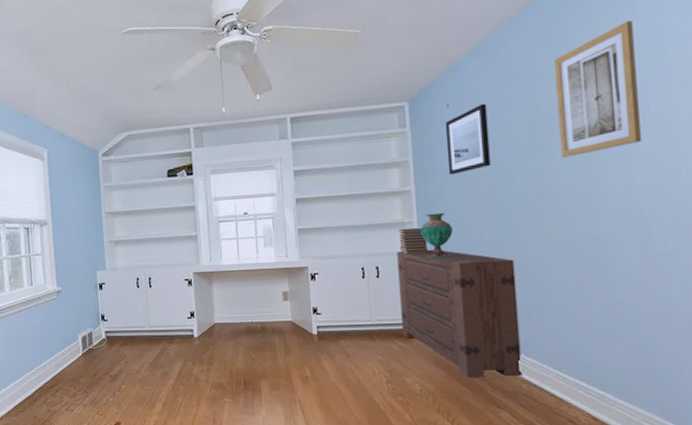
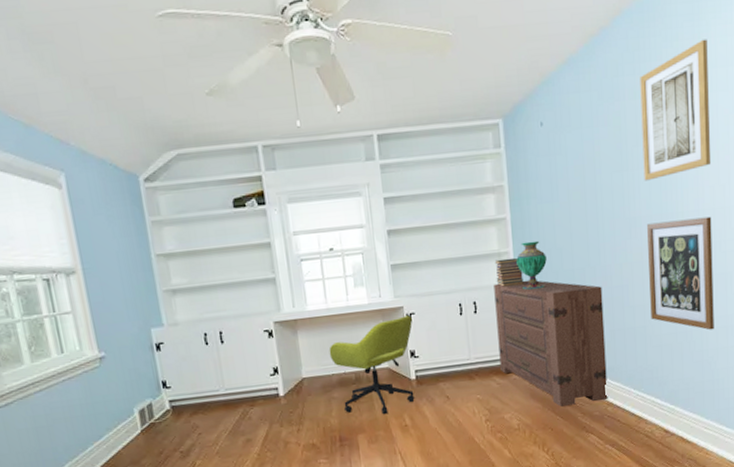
office chair: none [239,275,316,365] -> present [329,315,415,415]
wall art: present [445,103,491,175] -> none [539,122,582,201]
wall art: none [566,194,653,314] -> present [647,216,714,331]

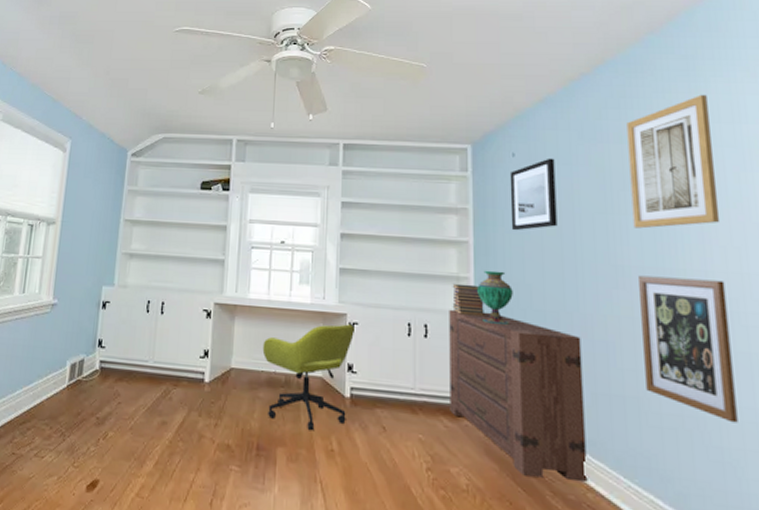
wall art: none [539,122,582,201] -> present [509,158,557,231]

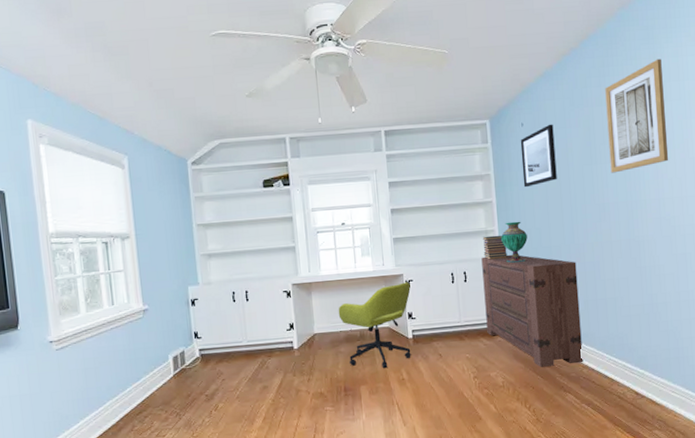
wall art: present [639,275,738,423] -> none [614,204,677,303]

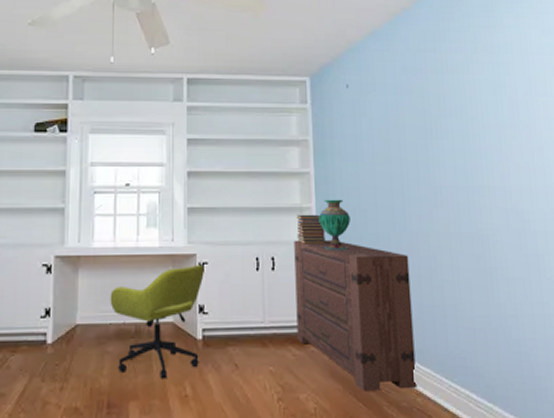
wall art: present [520,124,557,188] -> none [344,88,387,160]
wall art: present [605,58,669,173] -> none [441,28,514,151]

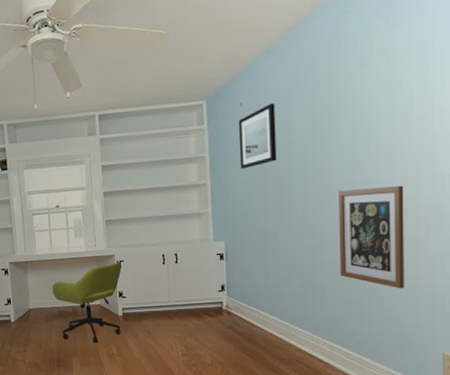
dresser: present [294,239,417,391] -> none [193,237,297,348]
book stack: present [296,214,327,244] -> none [195,217,222,242]
decorative urn: present [319,199,350,250] -> none [214,203,242,245]
wall art: none [344,88,387,160] -> present [238,103,277,170]
wall art: none [453,194,530,317] -> present [339,185,404,289]

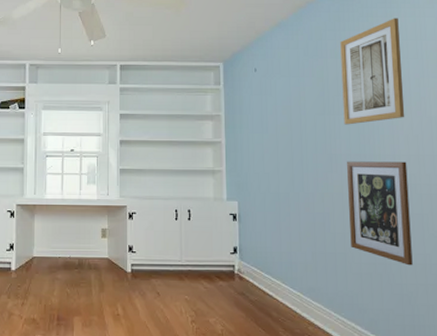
office chair: present [52,262,122,343] -> none [59,214,133,301]
wall art: present [238,103,277,170] -> none [252,71,289,131]
wall art: none [335,27,405,153] -> present [340,18,405,125]

